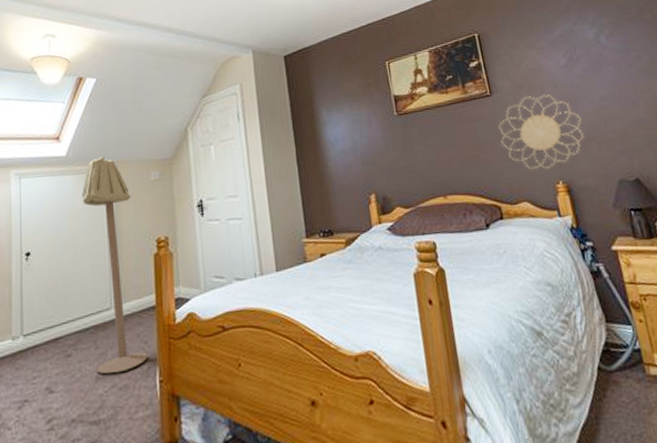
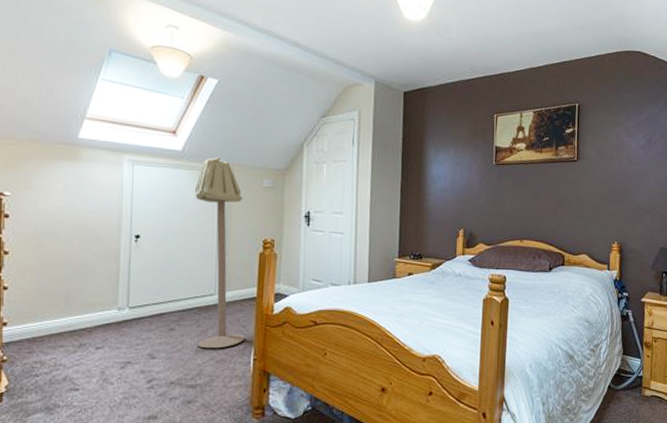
decorative wall piece: present [498,94,584,170] -> none [576,167,645,231]

